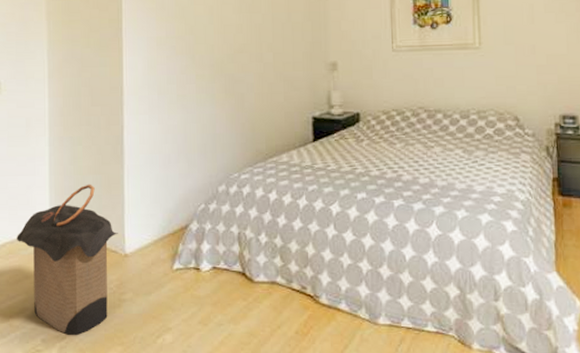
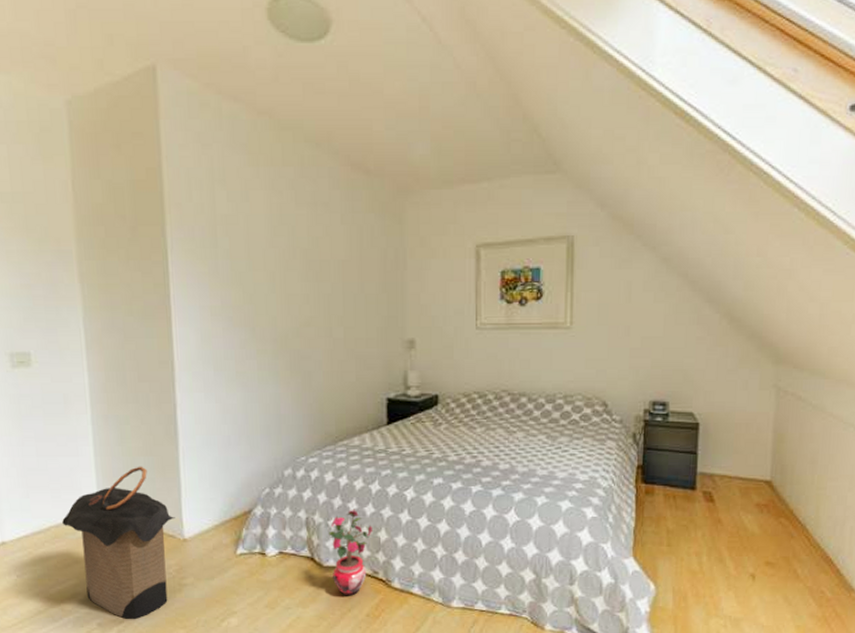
potted plant: none [258,223,303,312] -> present [328,509,375,596]

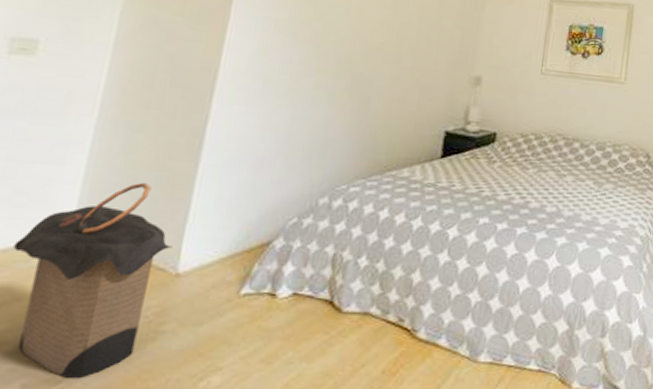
potted plant: present [328,509,375,596] -> none [350,246,409,348]

